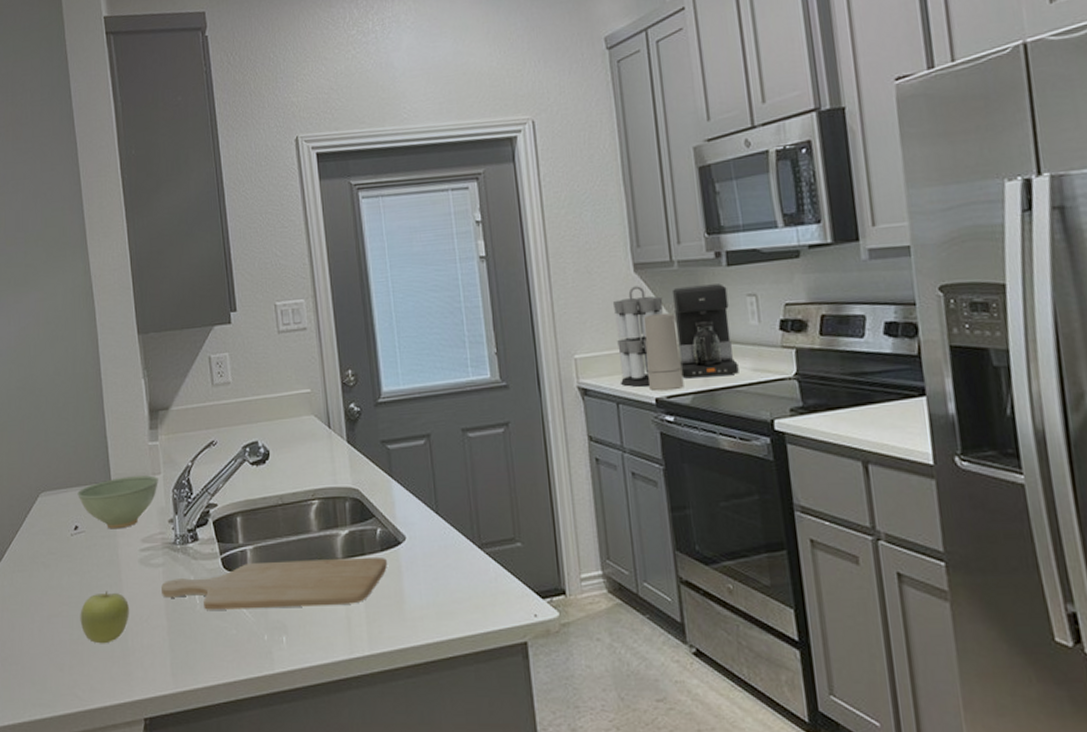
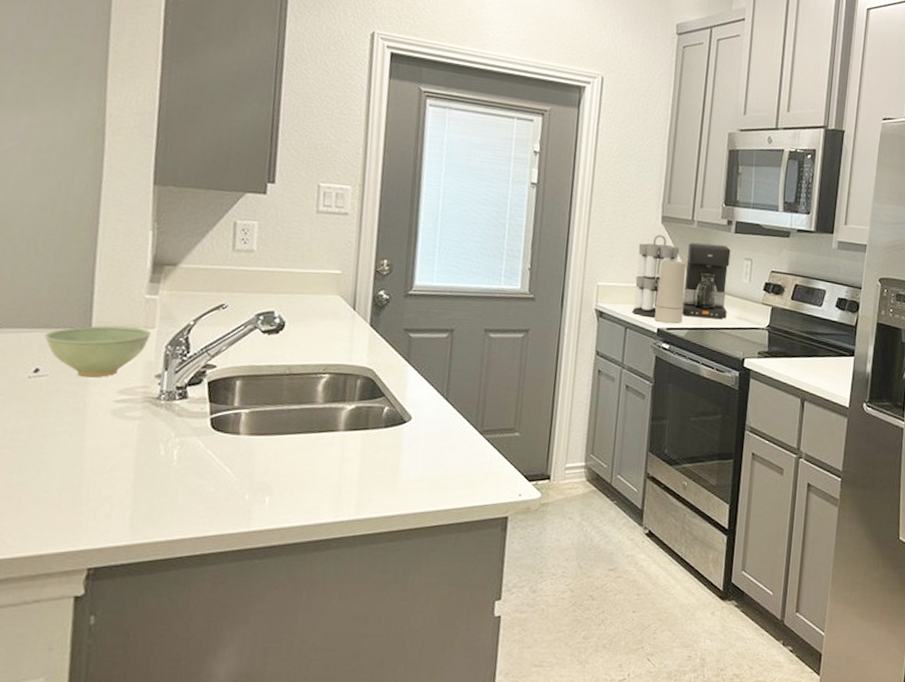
fruit: present [80,591,130,644] -> none [23,438,91,492]
chopping board: present [161,557,387,610] -> none [133,426,389,473]

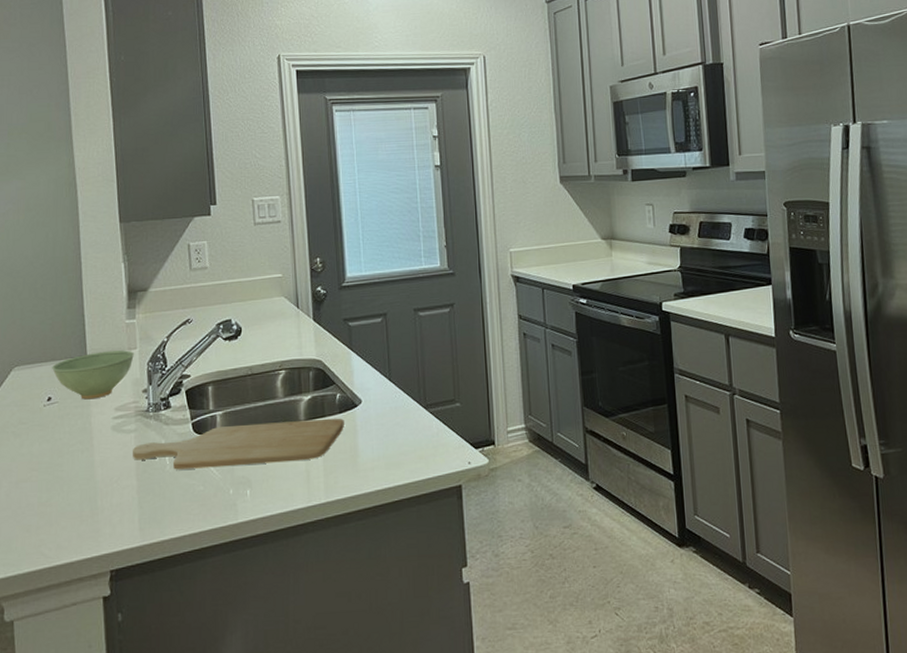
chopping board: none [133,426,389,473] -> present [133,418,344,470]
spice rack: present [632,234,680,318] -> none [542,194,582,276]
canister: present [654,260,686,324] -> none [566,216,595,279]
coffee maker: present [682,242,731,319] -> none [589,195,637,269]

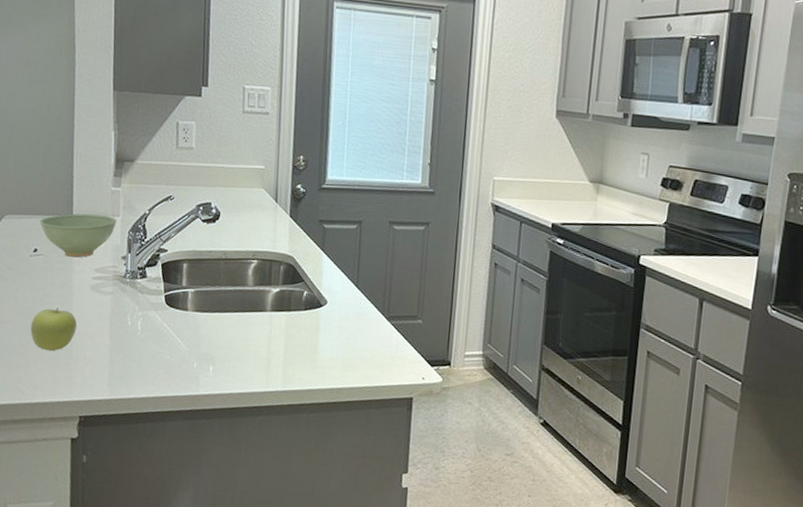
fruit: none [49,456,101,505] -> present [30,307,78,352]
chopping board: present [133,418,344,470] -> none [108,303,308,349]

